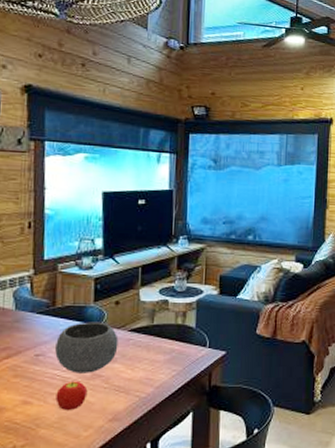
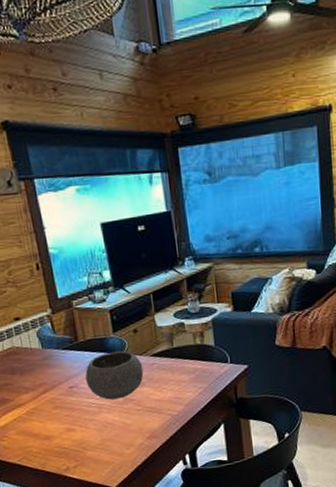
fruit: present [55,381,88,410] -> none [95,406,124,433]

